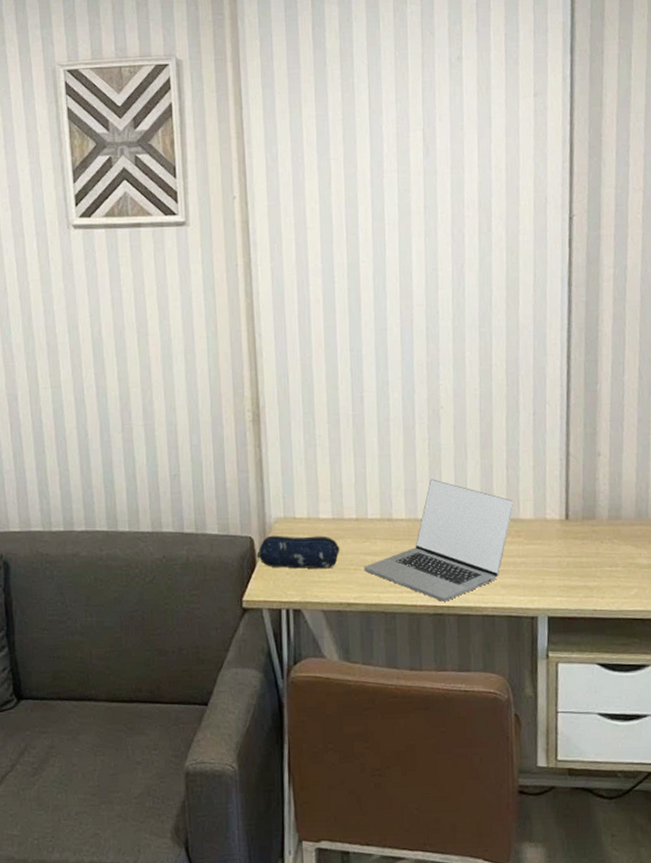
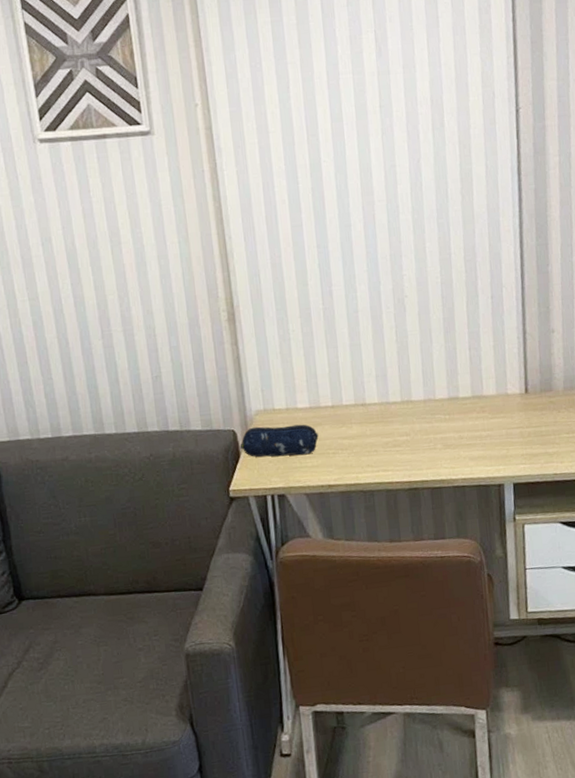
laptop: present [364,479,514,602] -> none [341,364,478,477]

